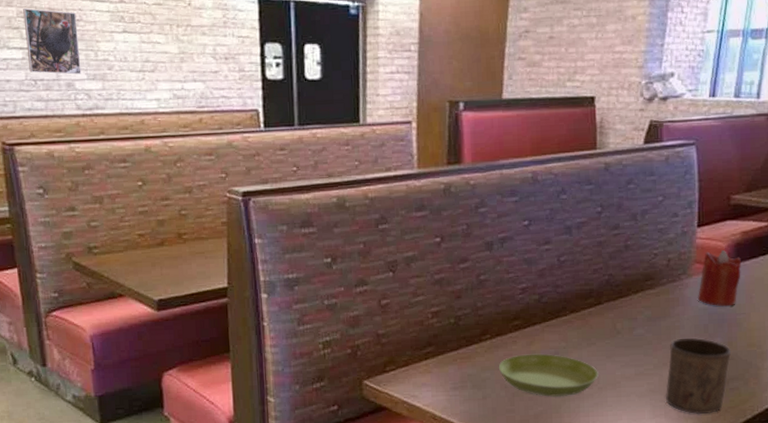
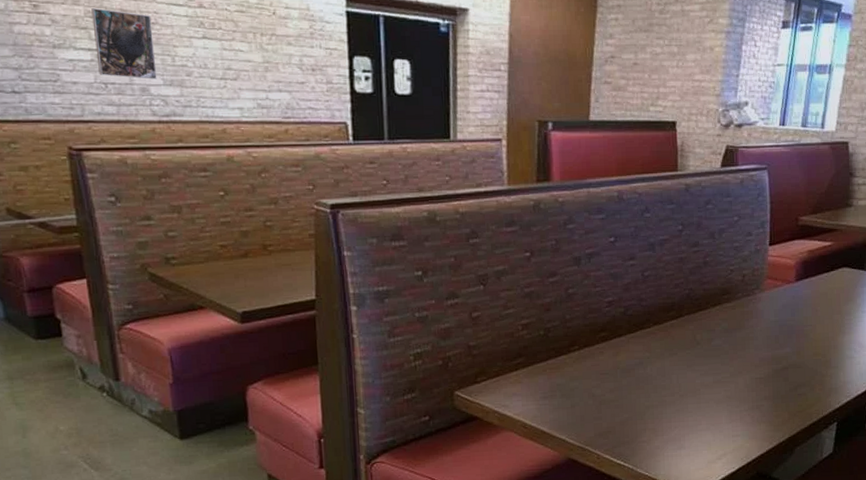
saucer: present [498,353,599,397] -> none [586,363,680,405]
cup: present [665,337,731,415] -> none [740,348,799,419]
candle: present [698,249,742,307] -> none [770,266,809,319]

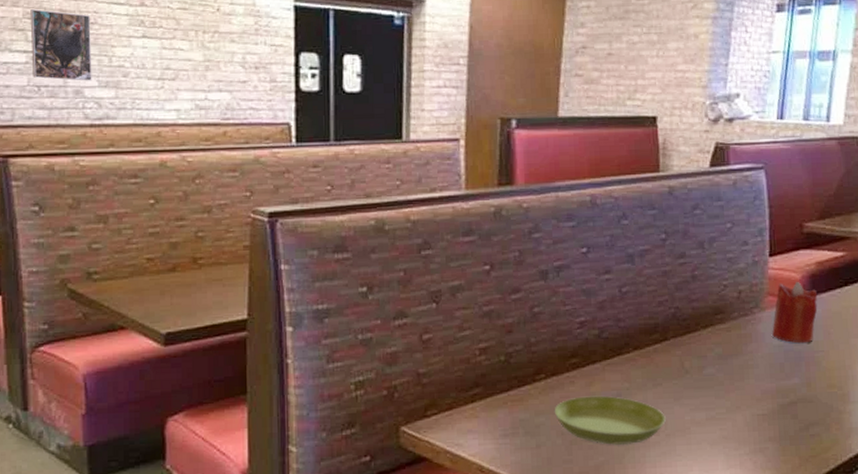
saucer: none [586,363,680,405] -> present [554,395,666,446]
candle: none [770,266,809,319] -> present [772,281,818,344]

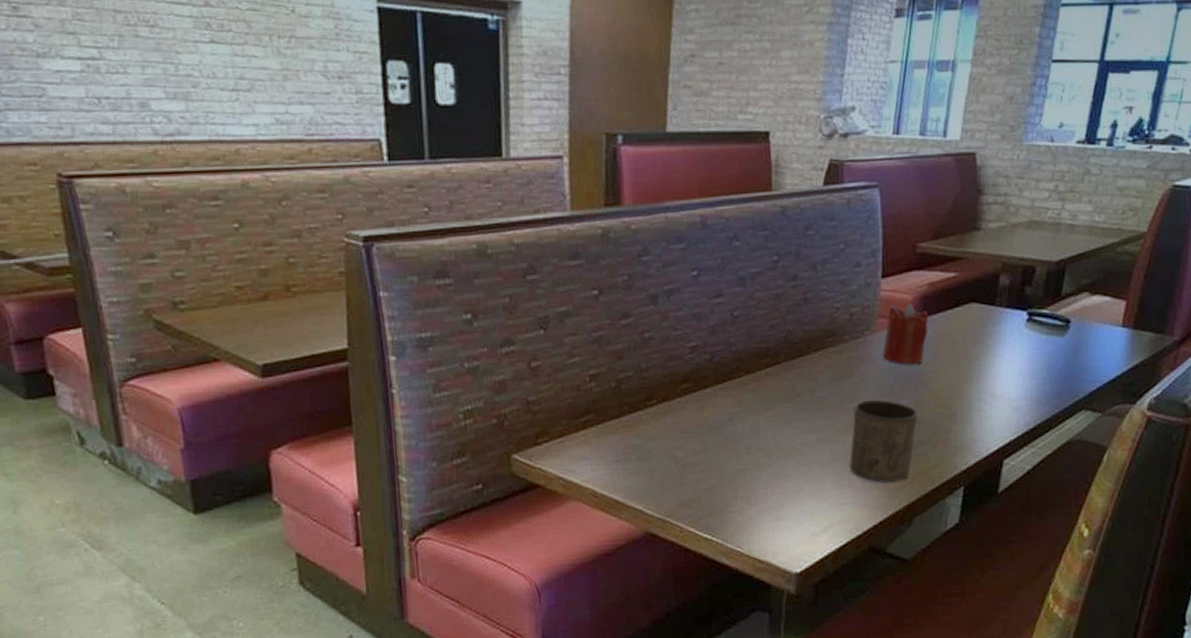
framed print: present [30,9,92,81] -> none [80,9,158,92]
saucer: present [554,395,666,446] -> none [666,420,777,468]
cup: none [739,378,810,465] -> present [848,399,918,484]

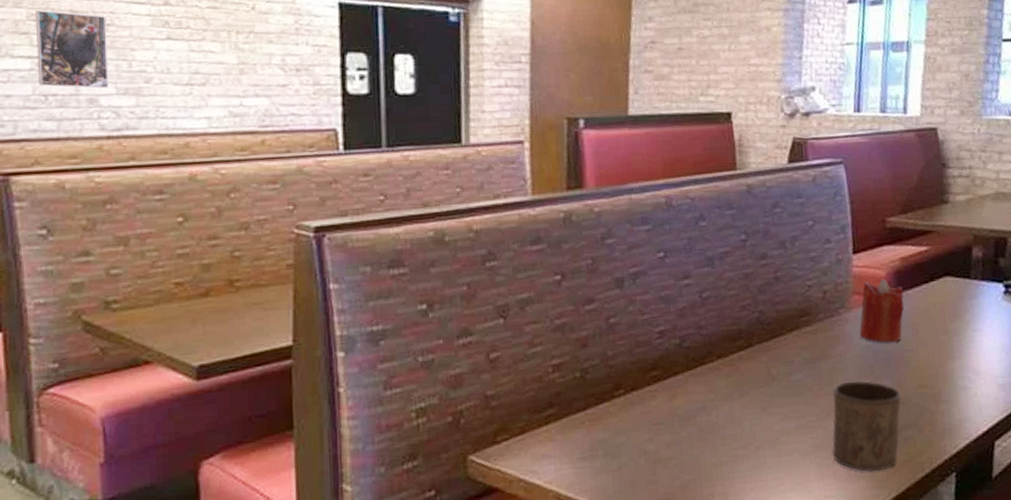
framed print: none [80,9,158,92] -> present [35,10,109,89]

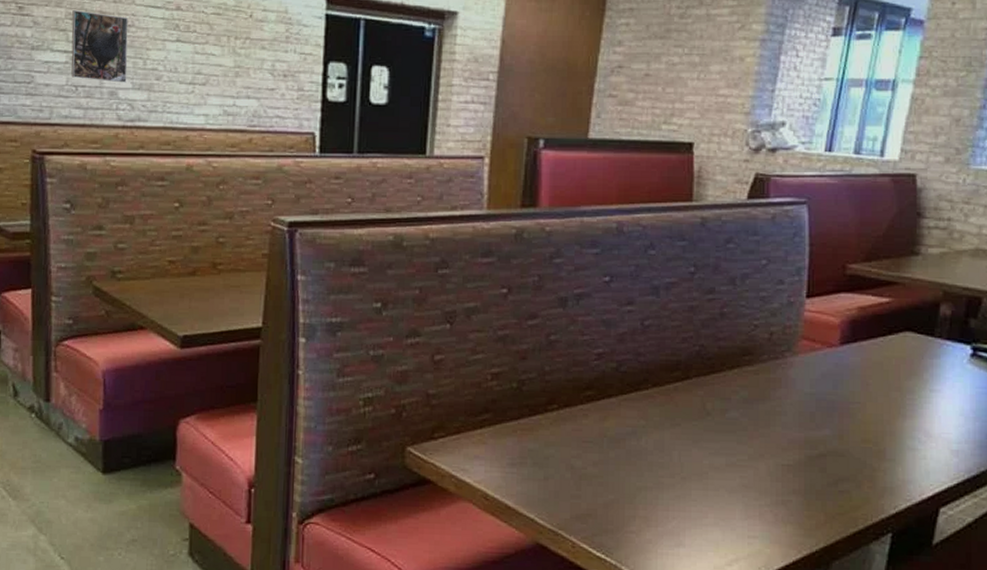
cup: present [832,381,901,472] -> none [760,426,841,520]
candle: present [859,278,905,343] -> none [804,326,858,393]

